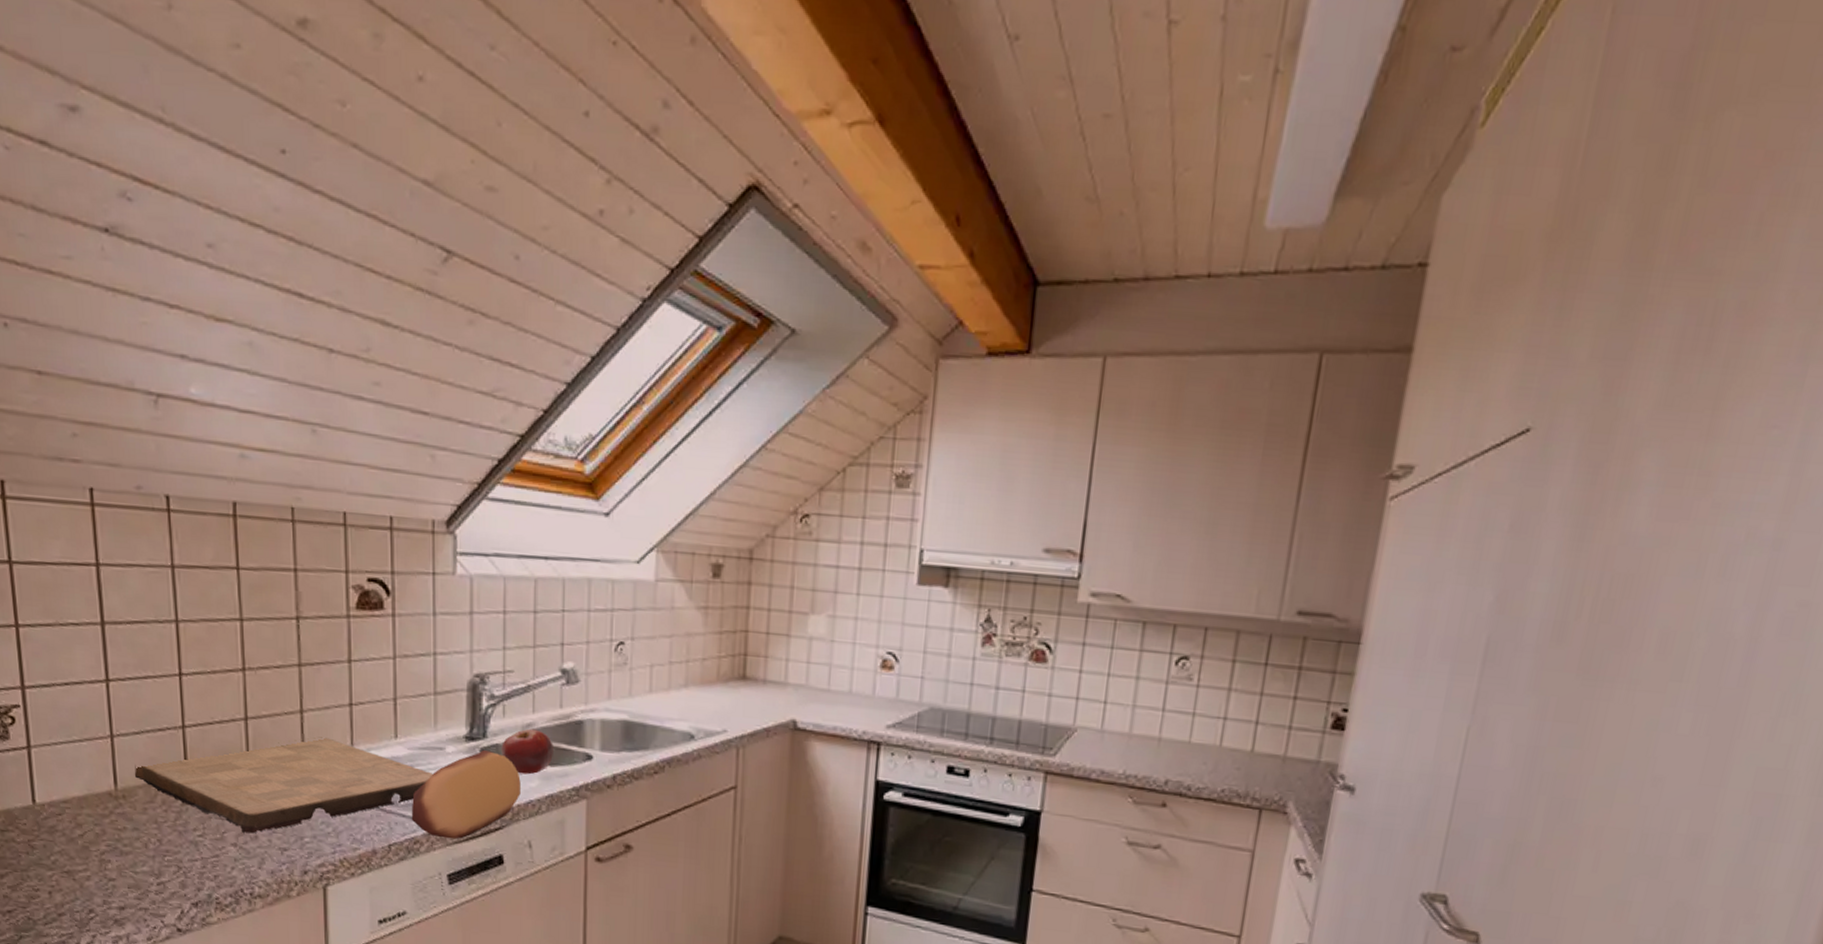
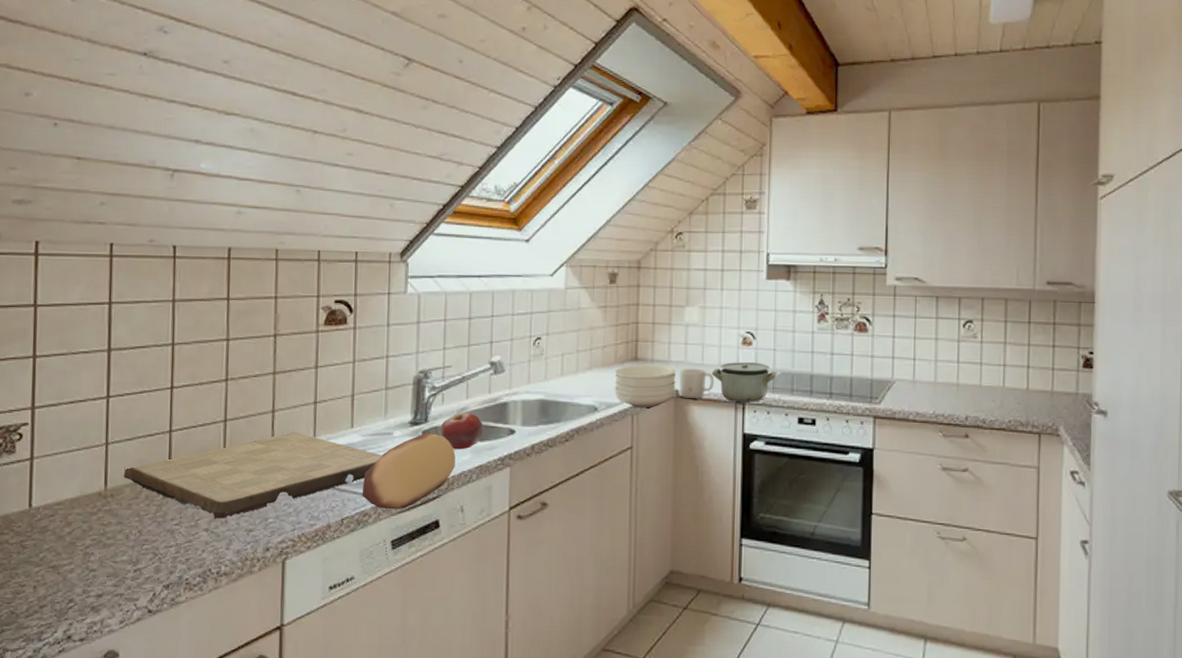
bowl: none [716,685,795,741] -> present [615,364,677,409]
mug: none [798,693,843,733] -> present [679,368,715,398]
saucepan: none [839,690,924,743] -> present [711,362,777,402]

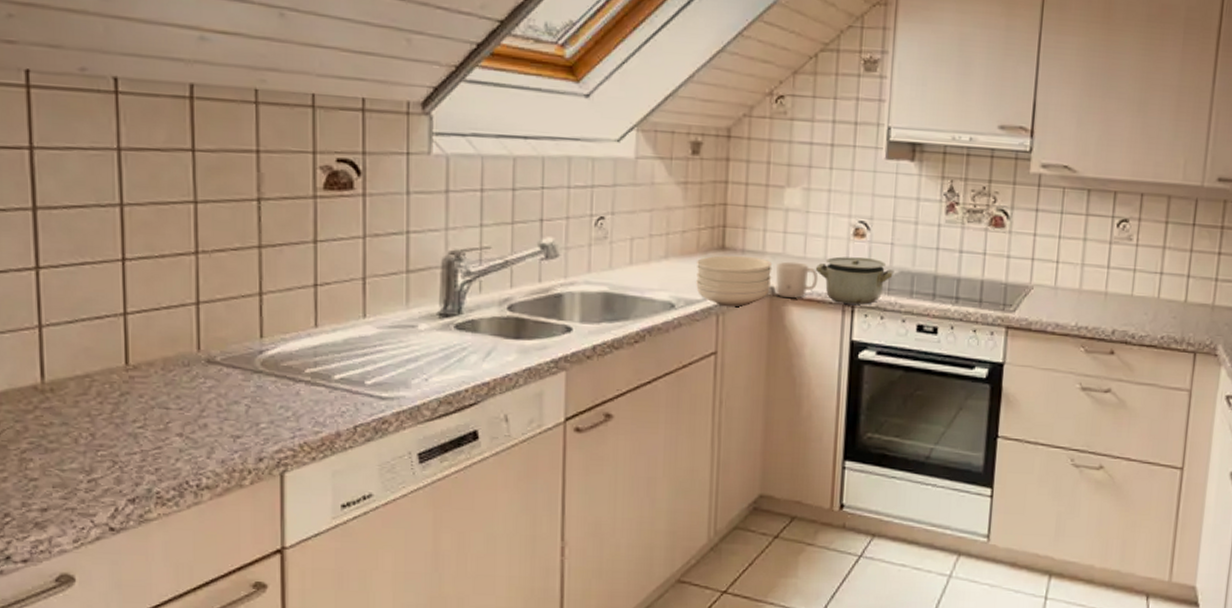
cutting board: present [123,431,383,519] -> none [65,319,405,422]
bread loaf: present [362,431,455,510] -> none [379,325,497,417]
fruit: present [440,412,483,450] -> none [477,303,532,349]

